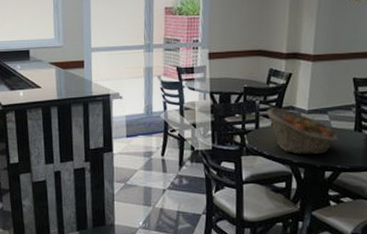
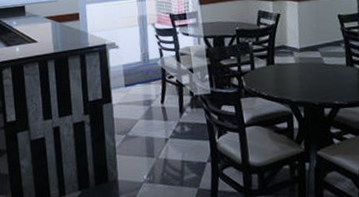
fruit basket: present [266,107,338,155] -> none [259,47,332,94]

